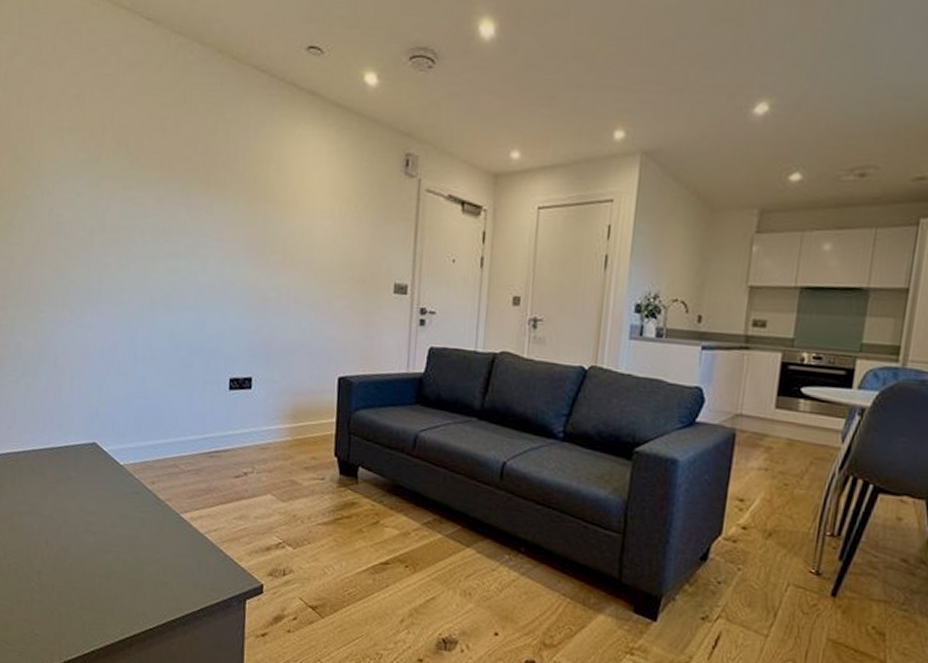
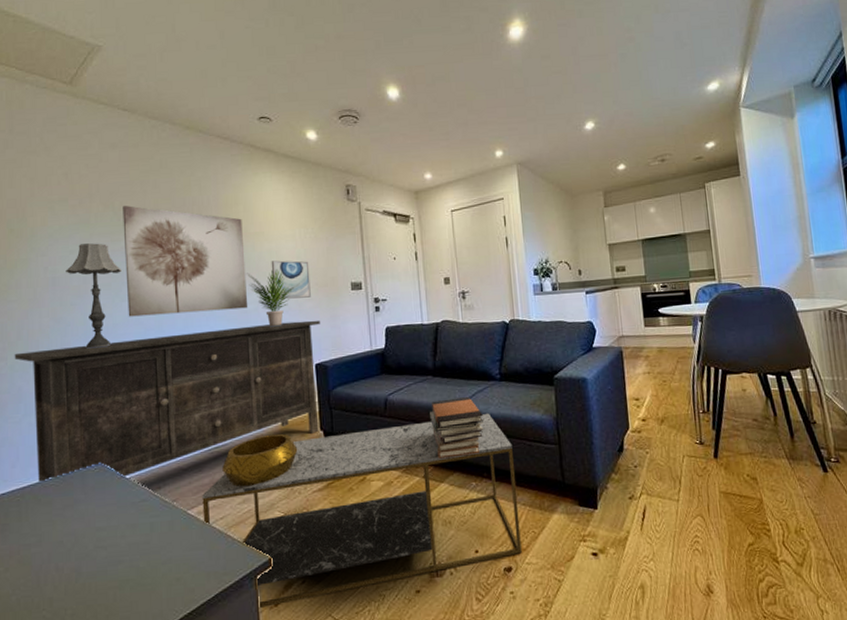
sideboard: none [14,304,351,464] -> present [14,320,320,481]
table lamp: none [71,186,131,313] -> present [66,243,122,349]
wall art: none [134,145,273,295] -> present [123,205,248,317]
coffee table: none [195,462,563,649] -> present [202,412,522,609]
decorative bowl: none [221,448,306,503] -> present [222,433,298,487]
potted plant: none [271,251,334,323] -> present [247,269,301,326]
wall art: none [300,240,347,294] -> present [271,260,311,300]
book stack: none [466,449,533,524] -> present [430,396,484,459]

